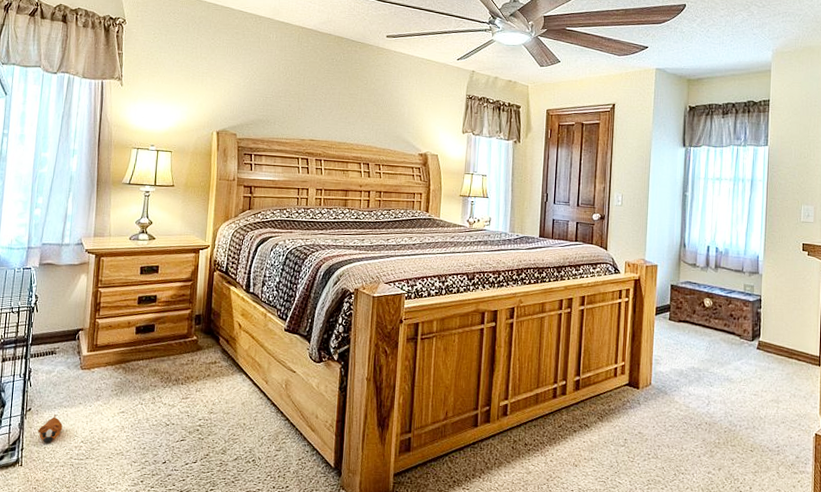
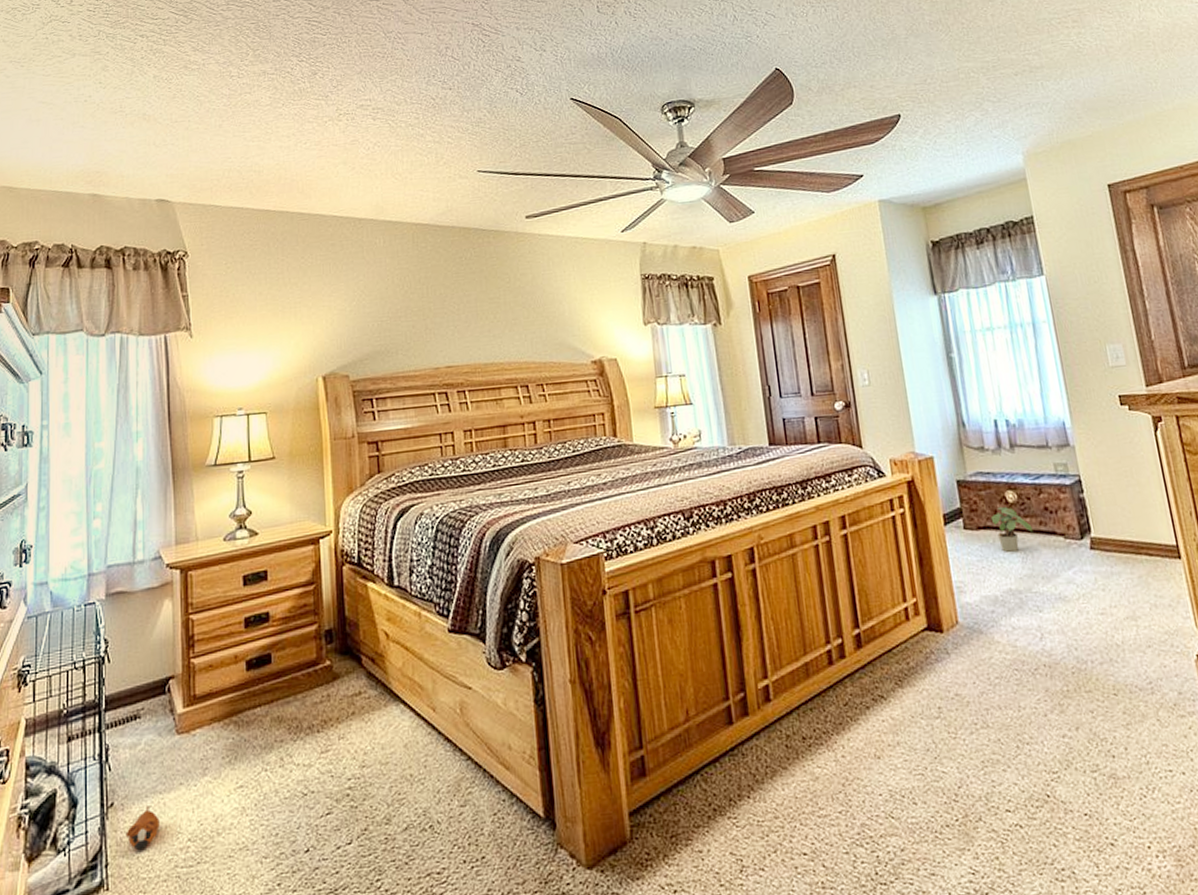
potted plant: none [690,308,719,342] -> present [990,506,1033,552]

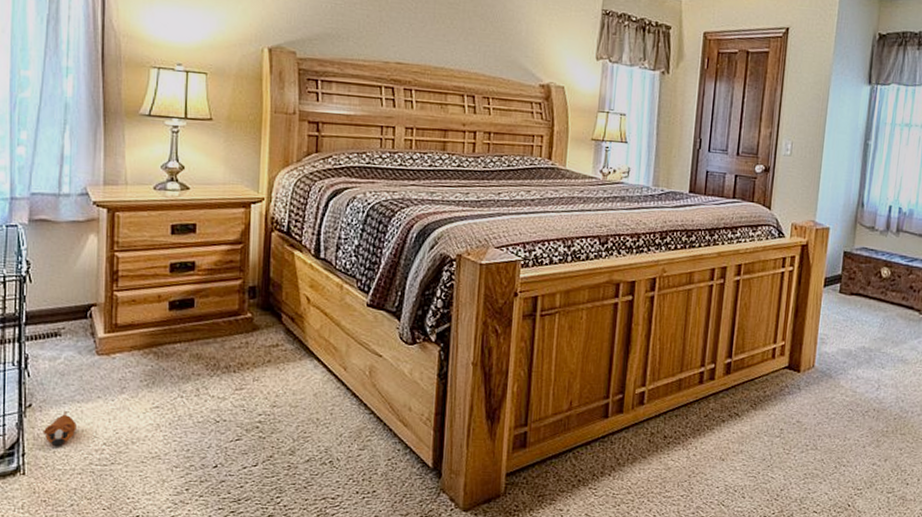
potted plant: present [990,506,1033,552] -> none [863,279,896,318]

